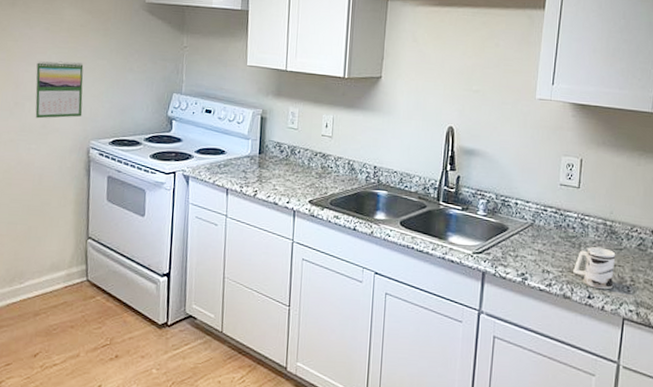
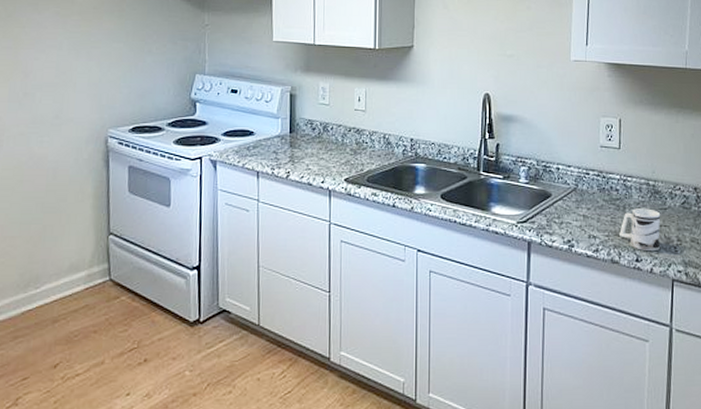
calendar: present [35,61,84,119] -> none [46,47,99,109]

